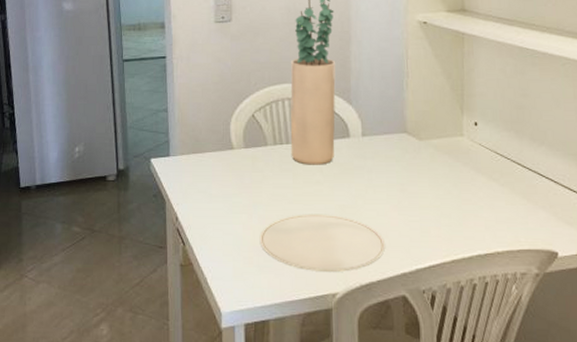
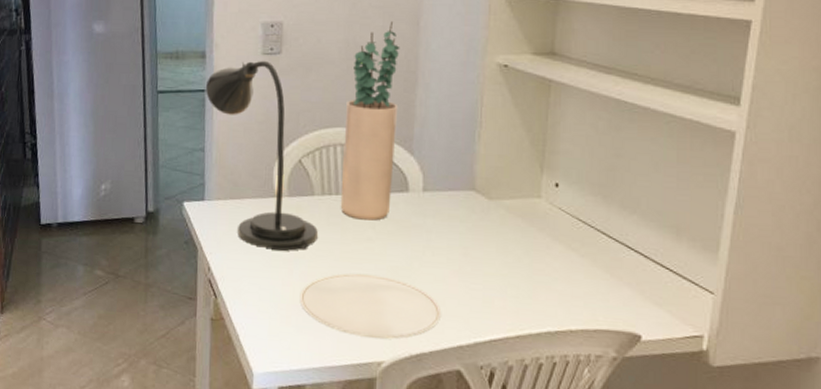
desk lamp: none [167,27,272,197] -> present [206,60,318,251]

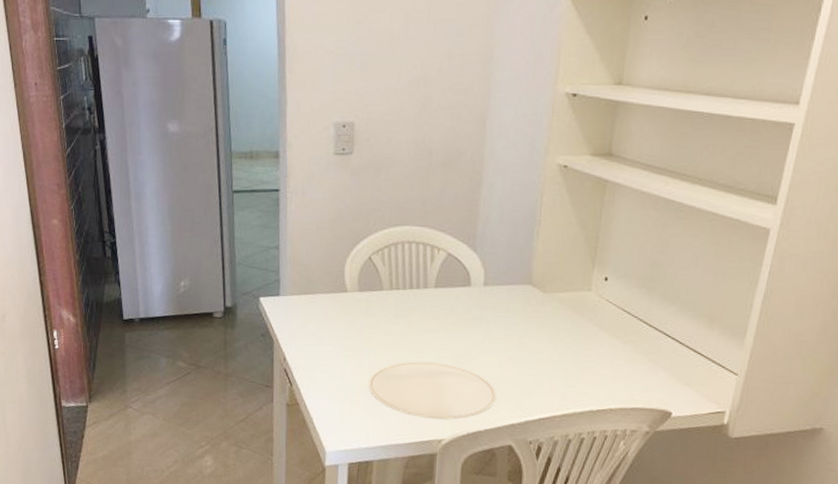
desk lamp: present [206,60,318,251] -> none [280,160,386,342]
vase: present [340,21,400,221] -> none [407,122,467,313]

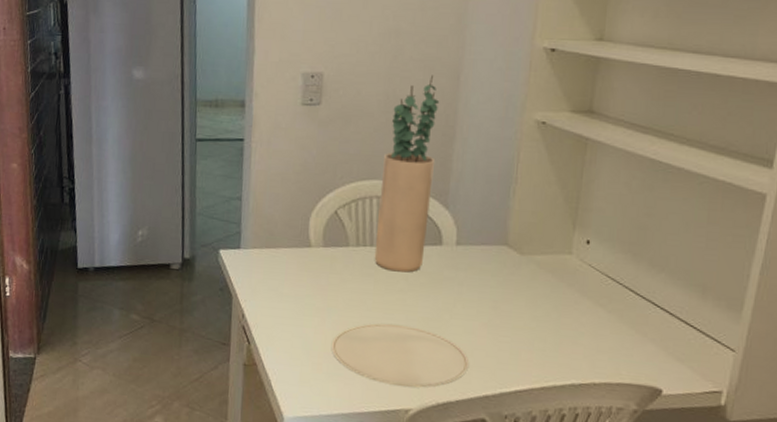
vase: none [407,122,467,313] -> present [374,75,440,273]

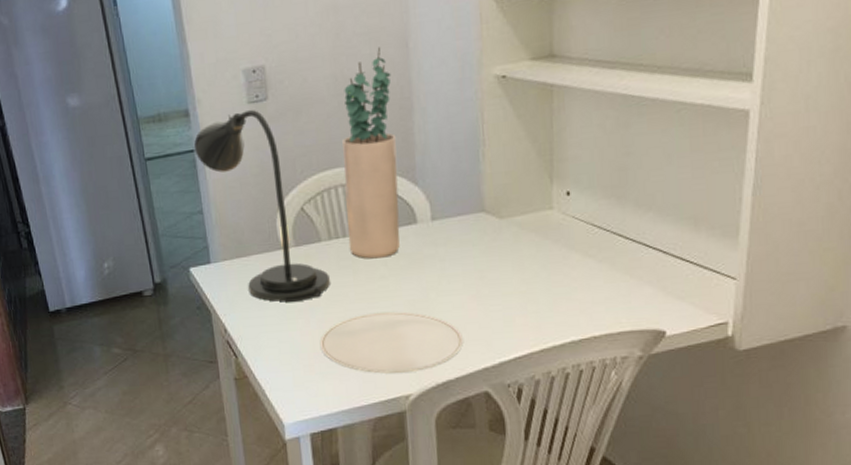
desk lamp: none [244,110,351,301] -> present [194,109,330,302]

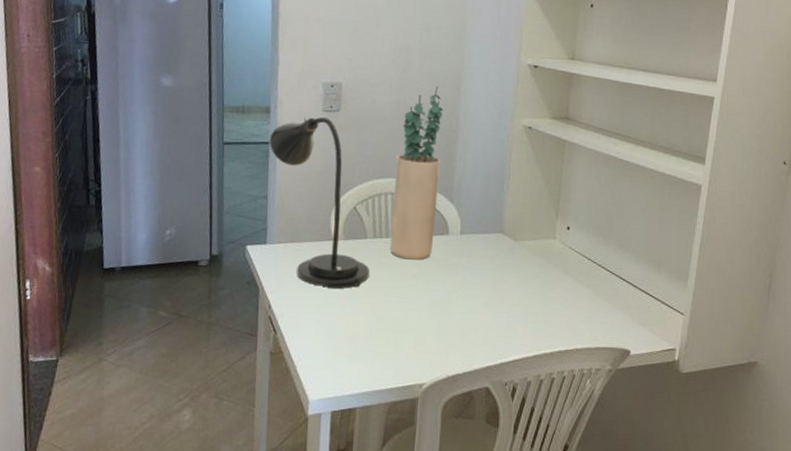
plate: present [319,311,464,374] -> none [352,306,474,364]

